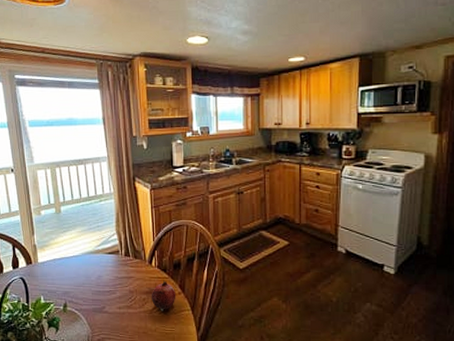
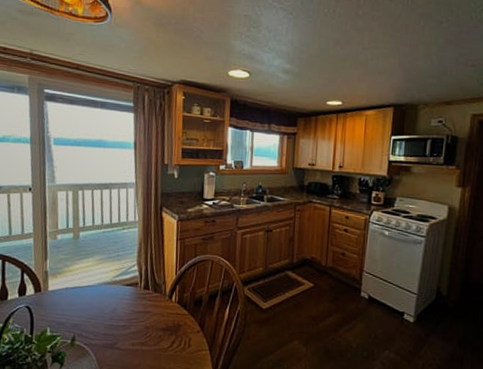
fruit: present [151,280,176,311] -> none [167,316,195,350]

